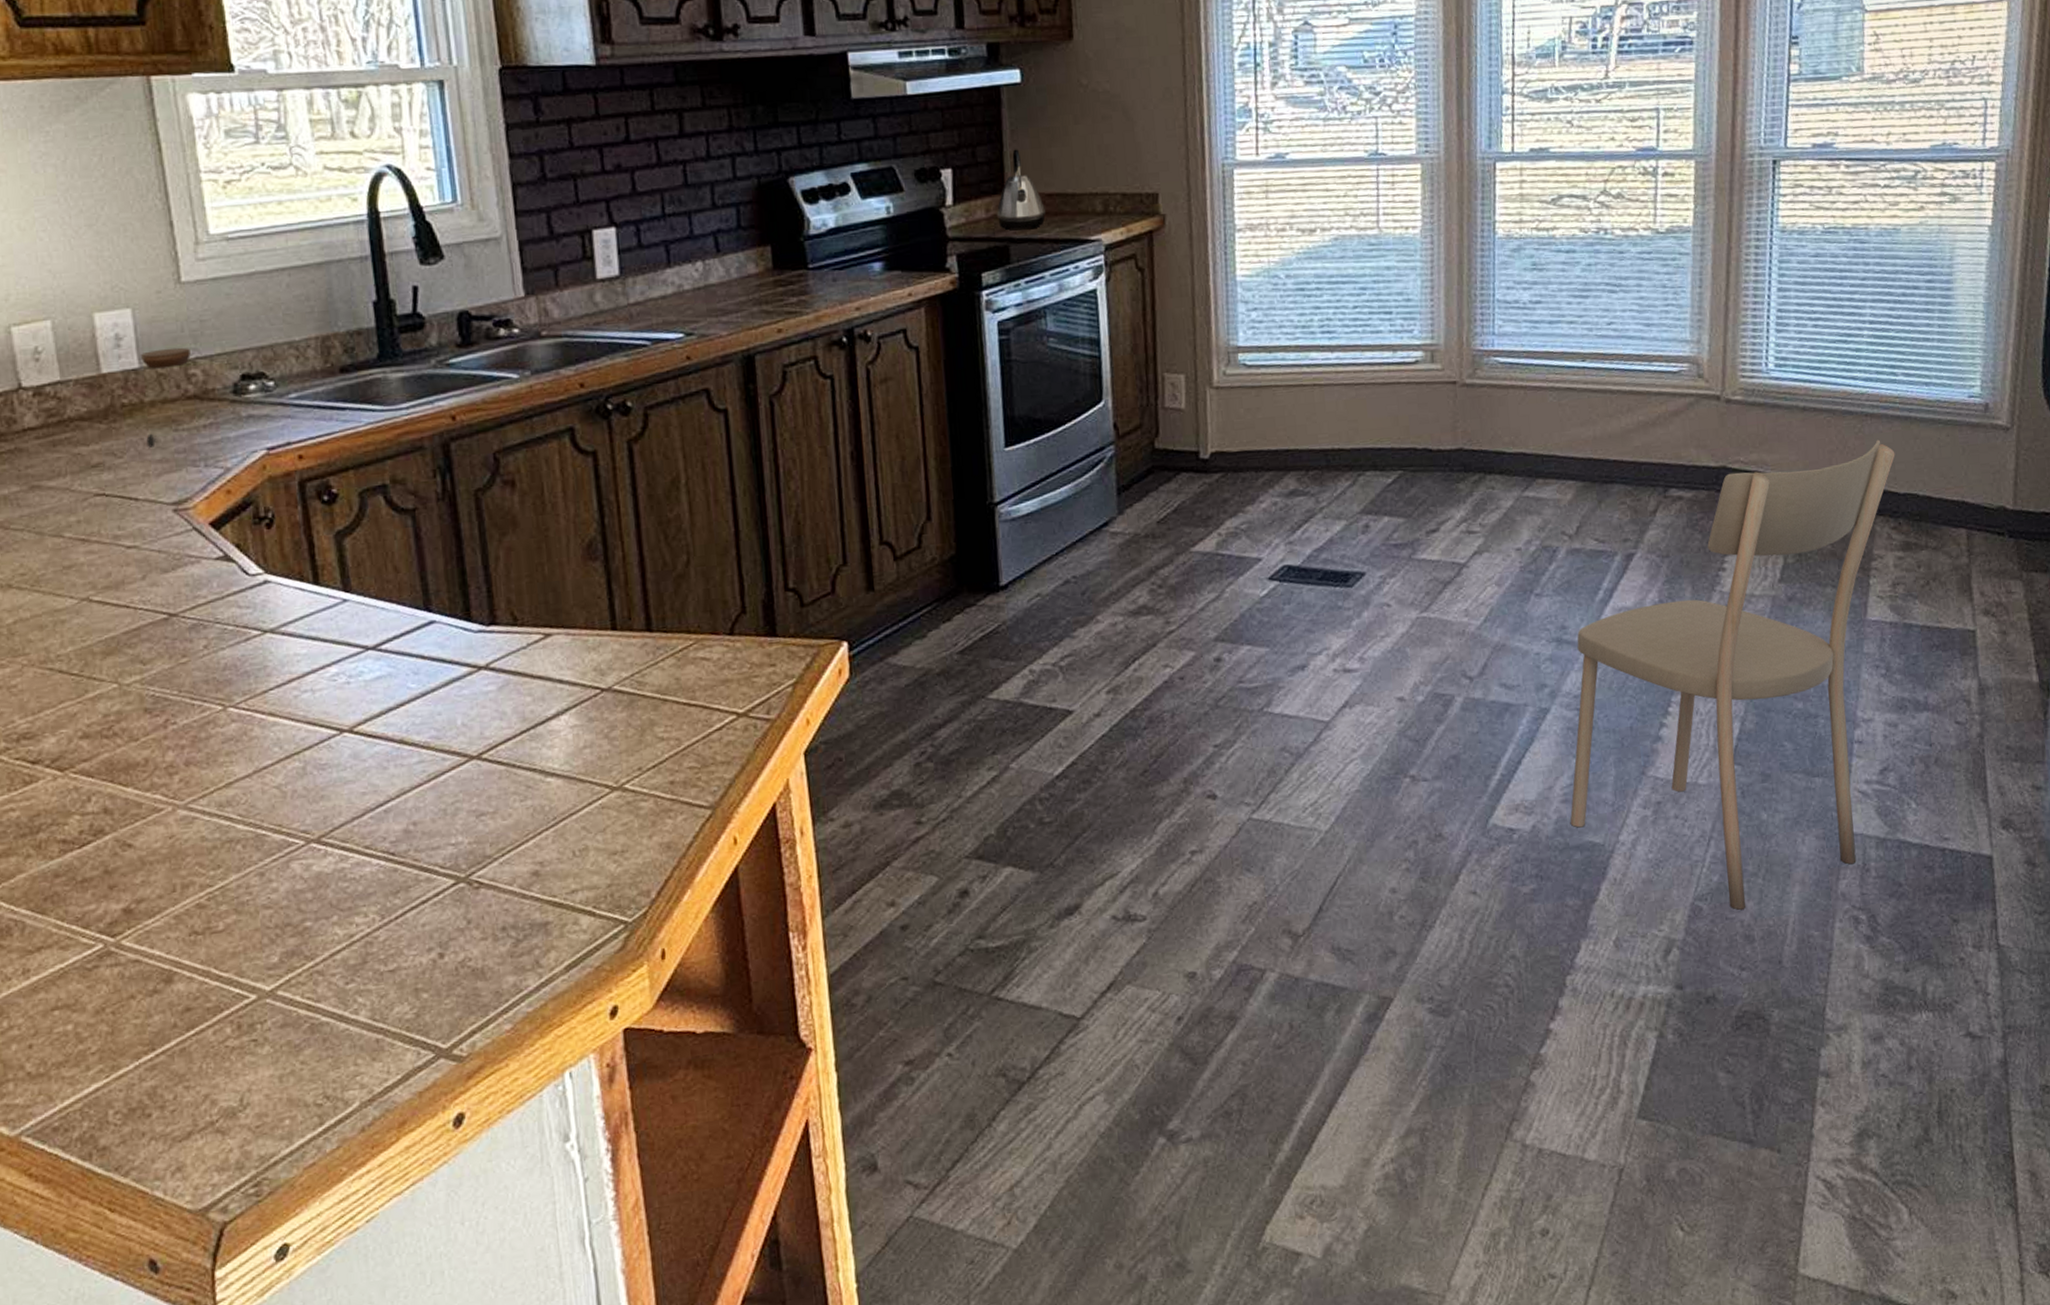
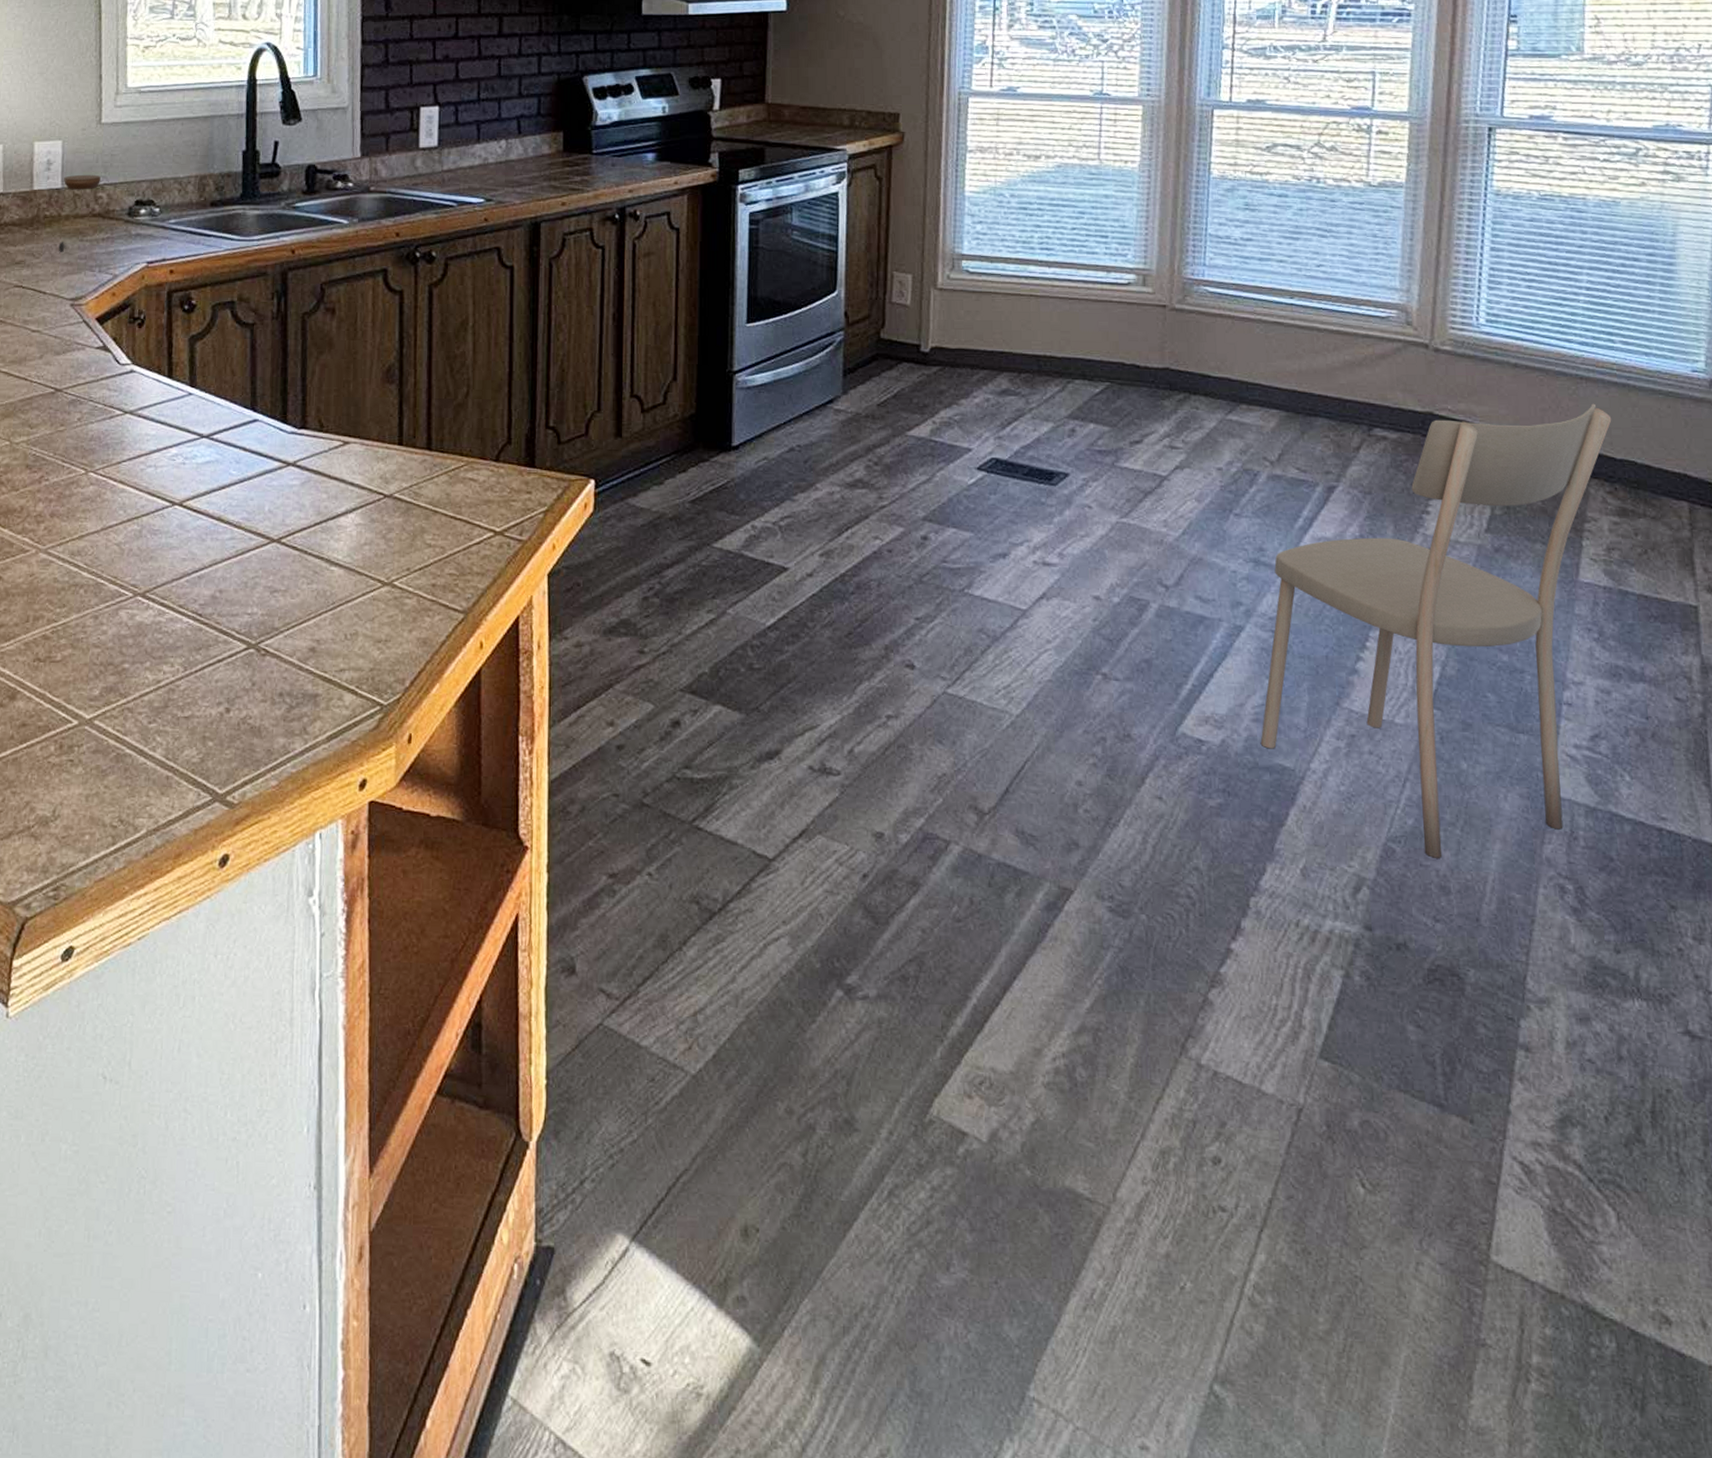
kettle: present [996,149,1047,231] -> none [756,66,800,136]

